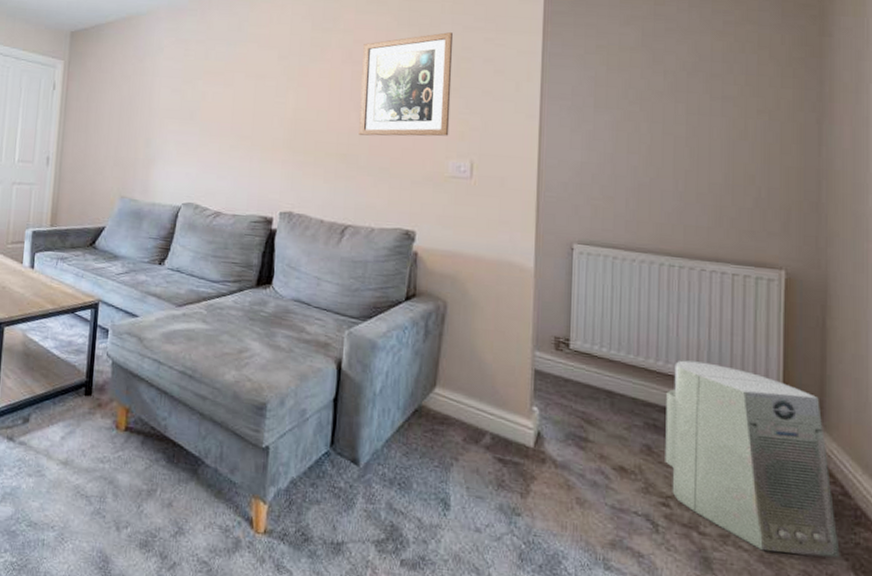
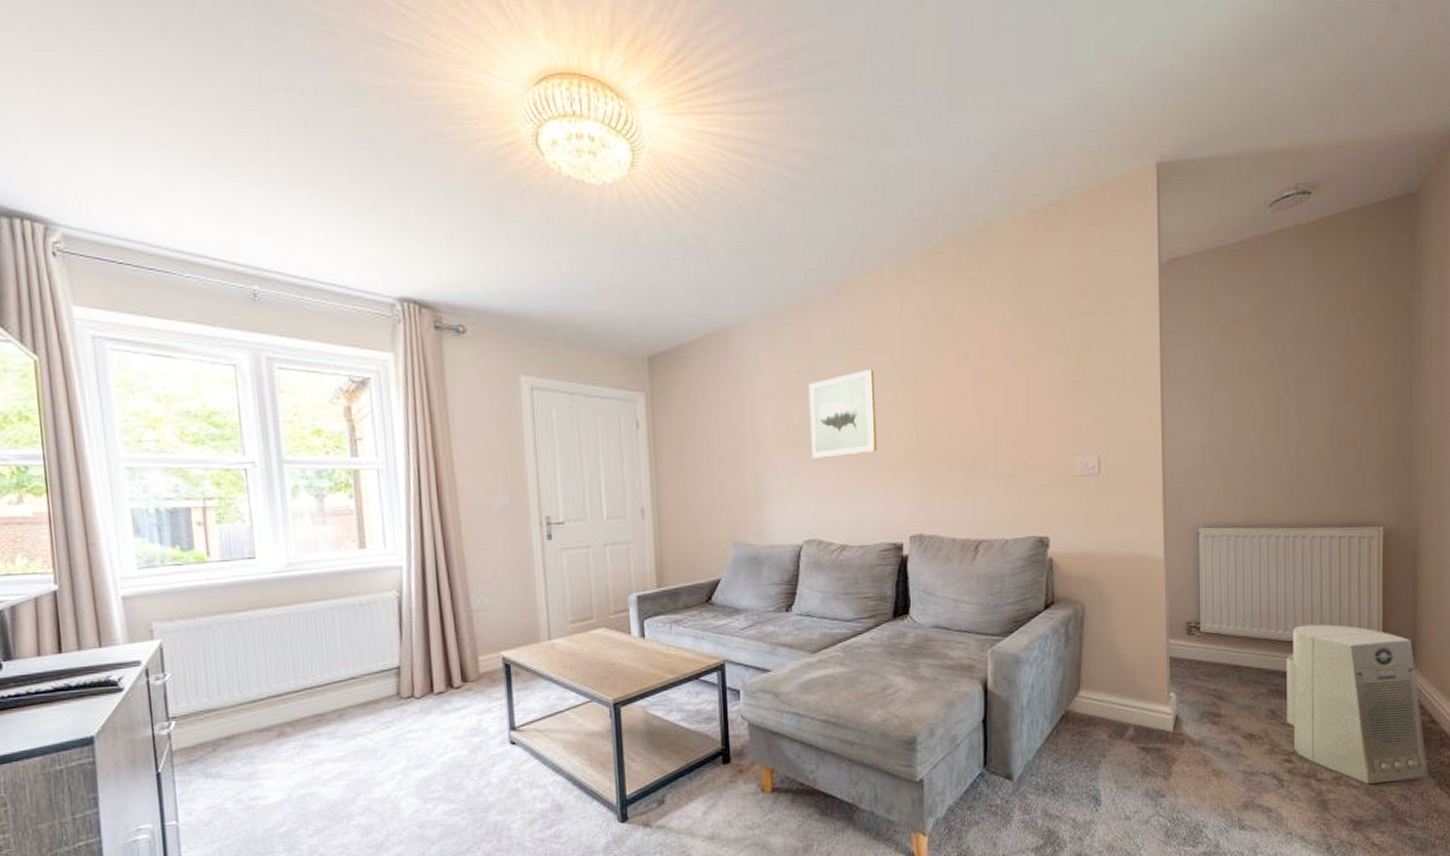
wall art: none [199,60,263,133] -> present [808,369,877,459]
wall art: present [359,32,454,137] -> none [980,319,1075,442]

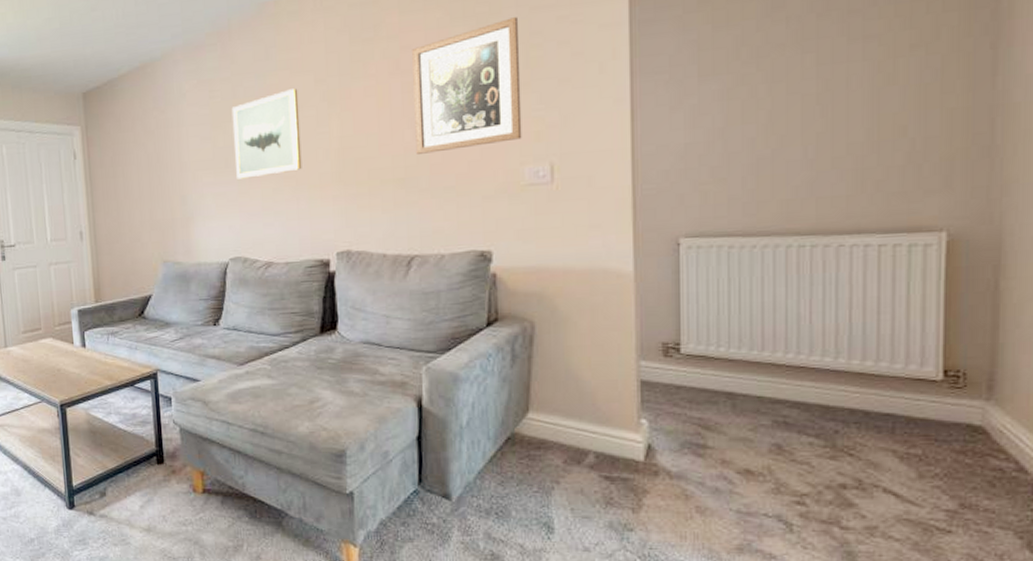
wall art: none [980,319,1075,442] -> present [412,17,522,154]
air purifier: present [1286,624,1429,785] -> none [798,348,1013,539]

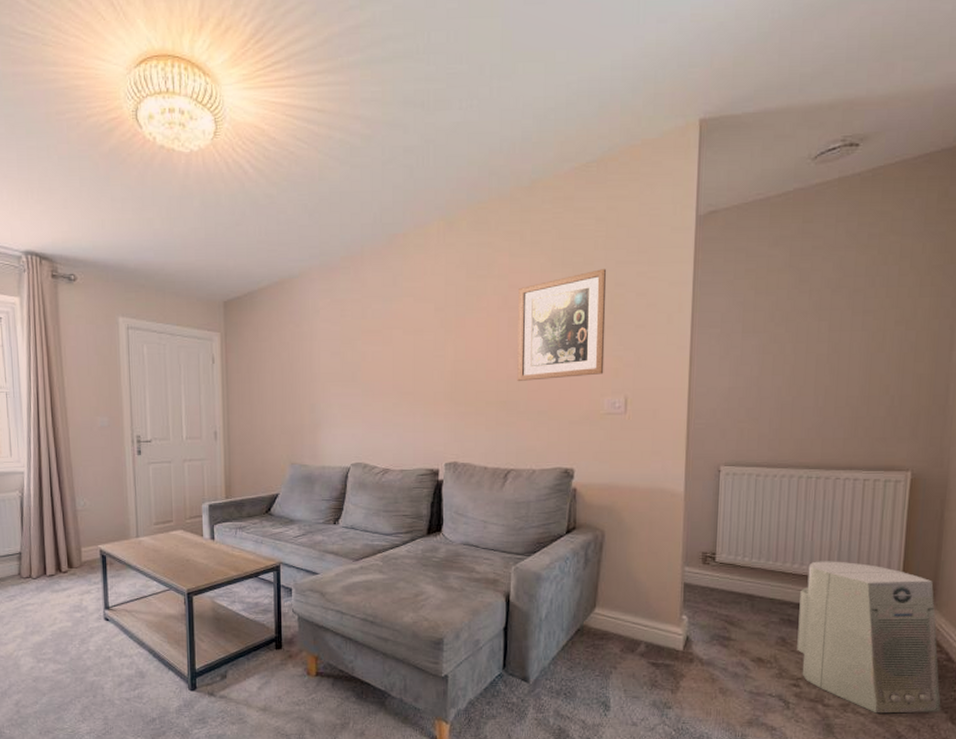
wall art: present [231,88,302,179] -> none [360,314,420,392]
air purifier: none [798,348,1013,539] -> present [797,561,941,714]

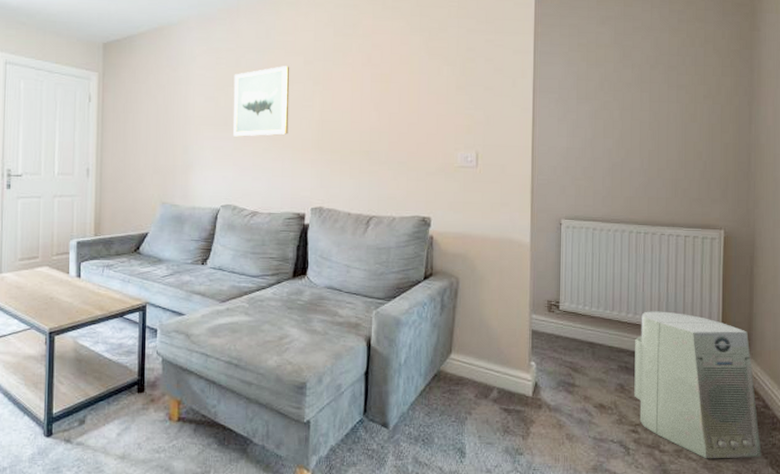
wall art: none [360,314,420,392] -> present [233,66,290,137]
wall art: present [517,269,607,381] -> none [379,35,459,133]

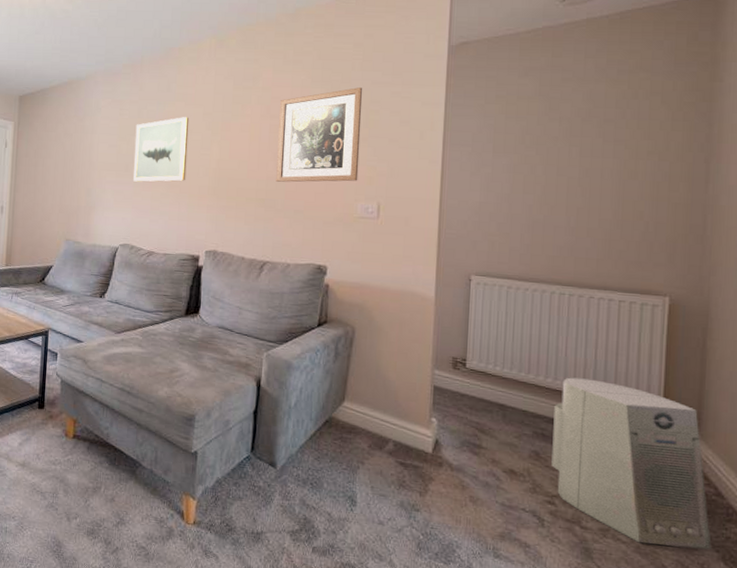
wall art: none [379,35,459,133] -> present [276,87,363,182]

